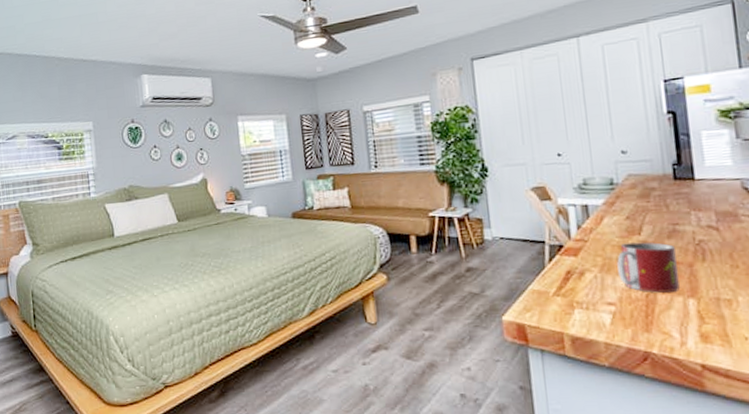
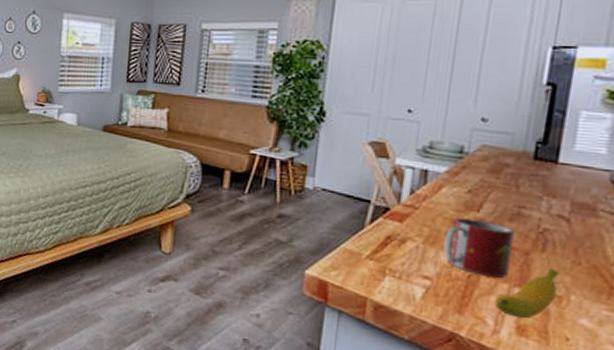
banana: none [674,276,726,327] -> present [494,269,559,319]

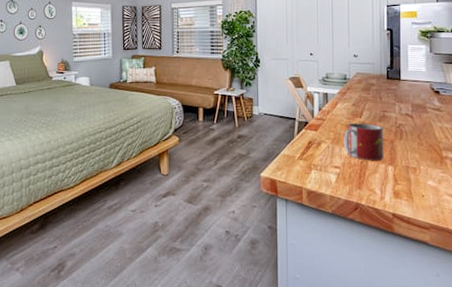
banana: present [494,269,559,319] -> none [378,150,412,186]

